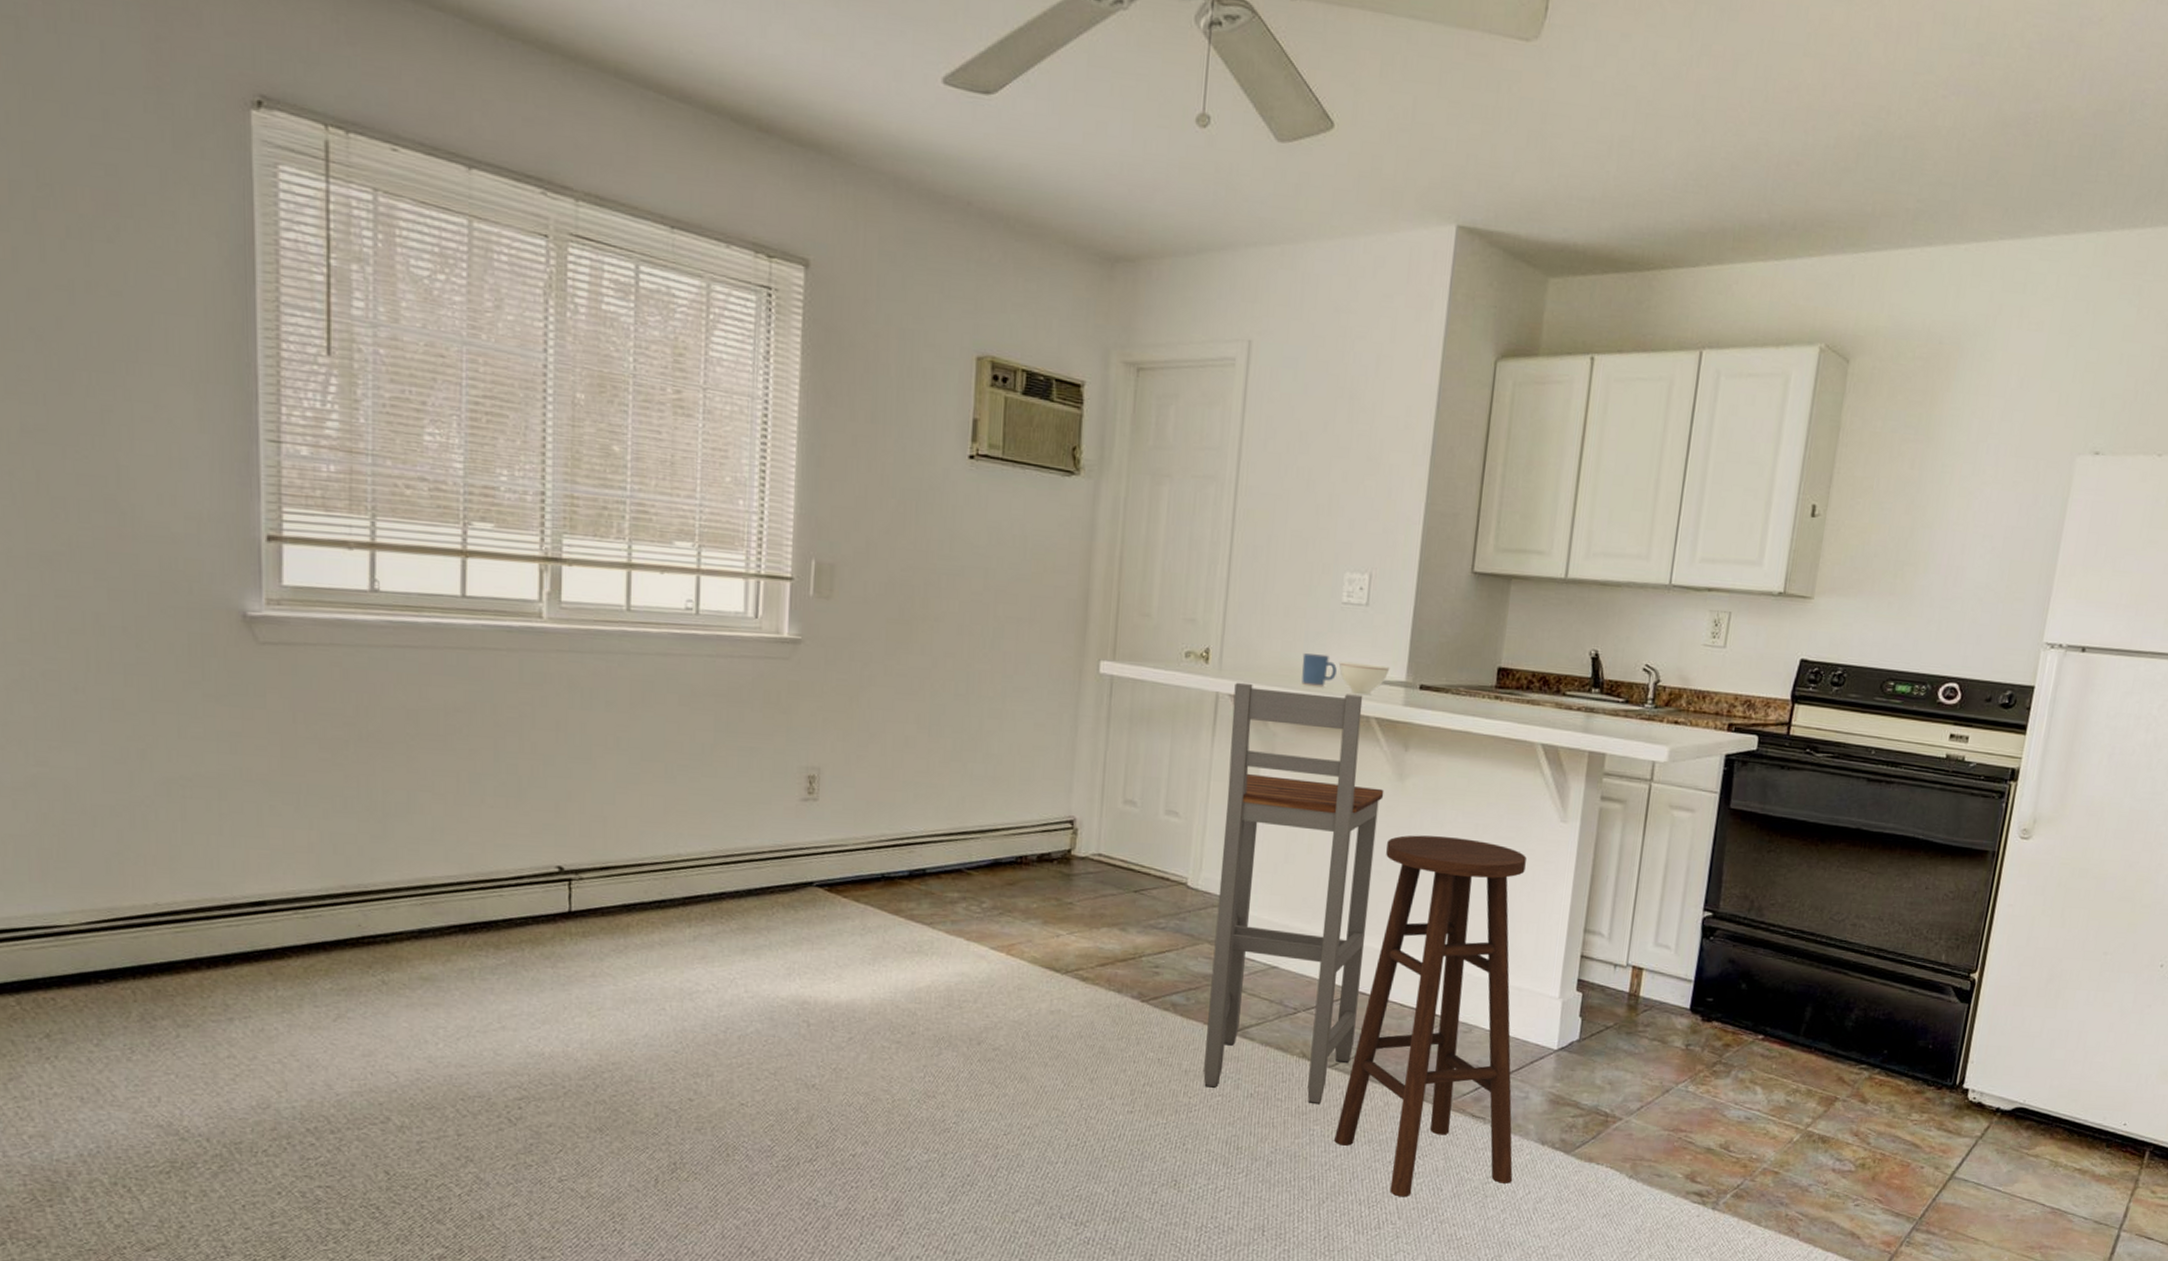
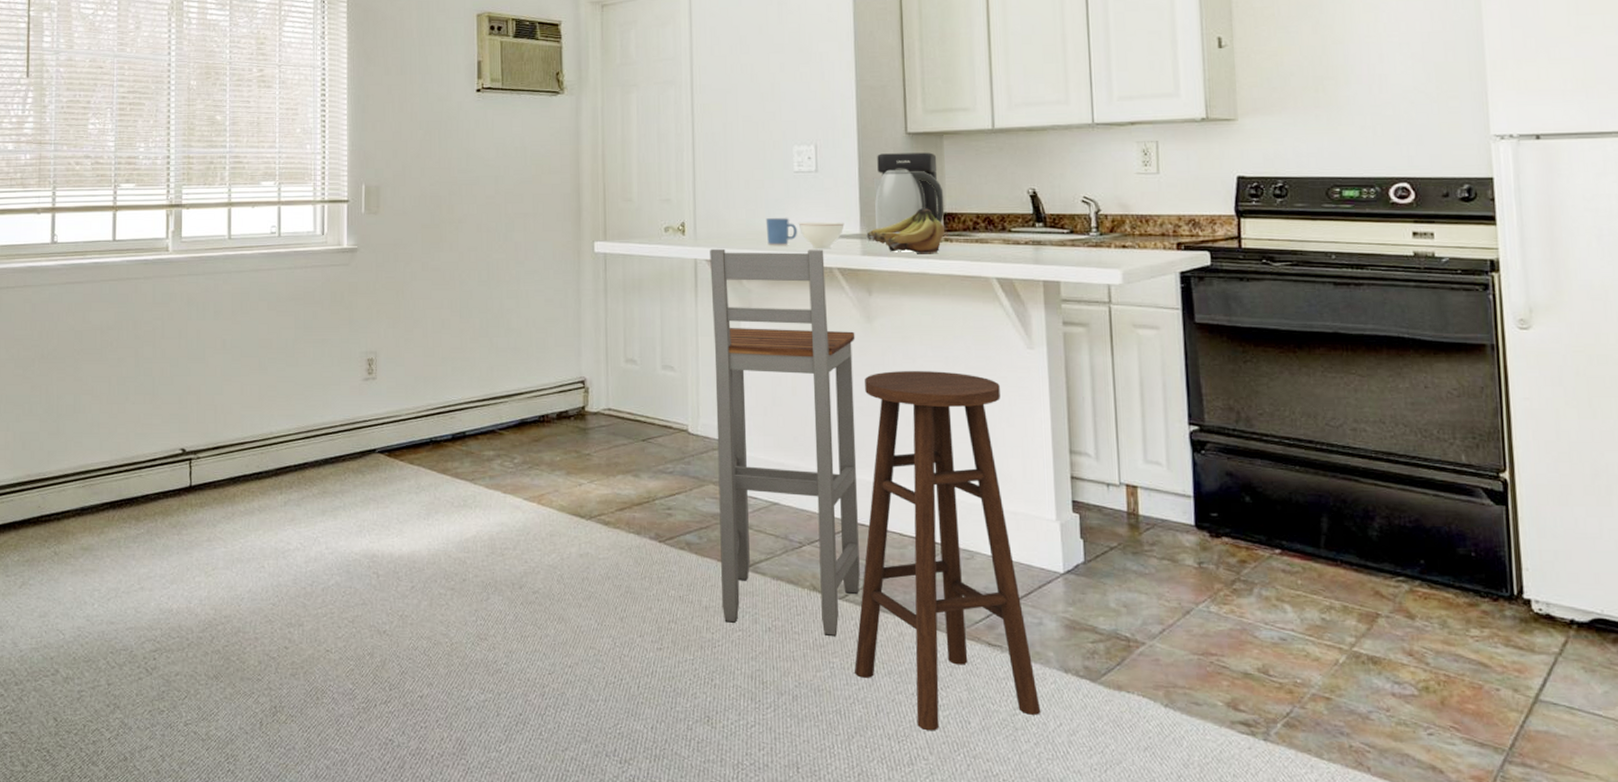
fruit: none [1412,659,1498,712] -> present [866,208,945,254]
kettle: none [1424,611,1502,678] -> present [873,168,945,229]
coffee maker: none [1435,592,1501,674] -> present [877,152,938,219]

